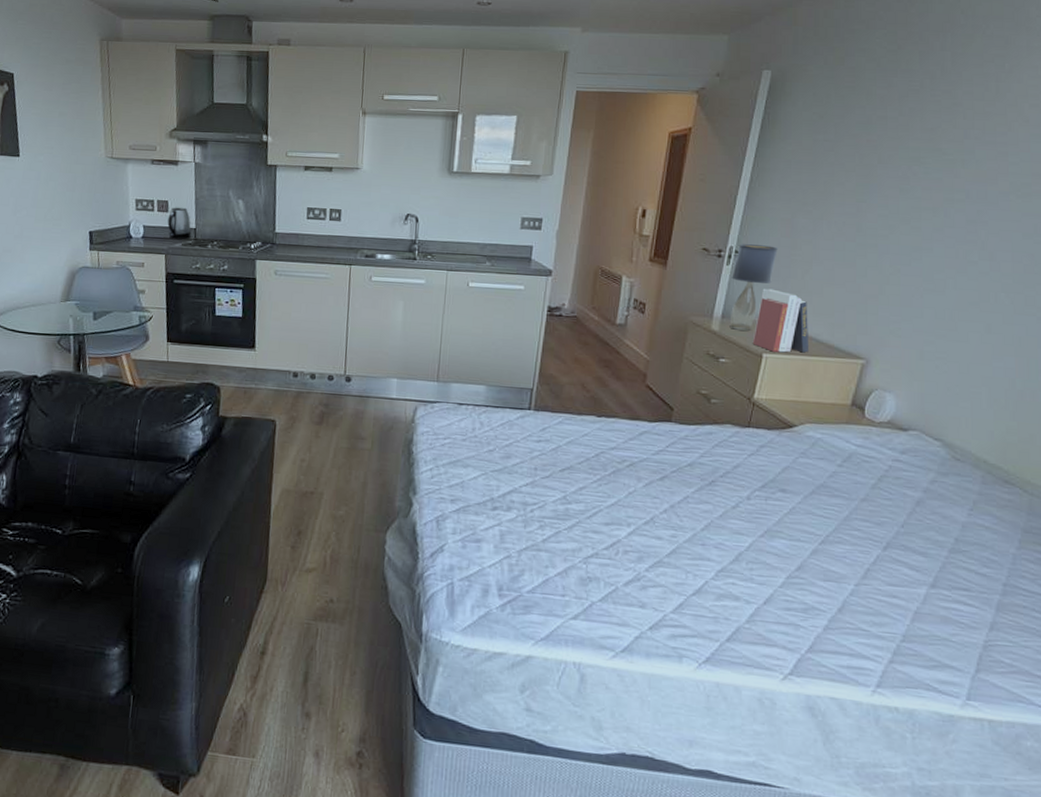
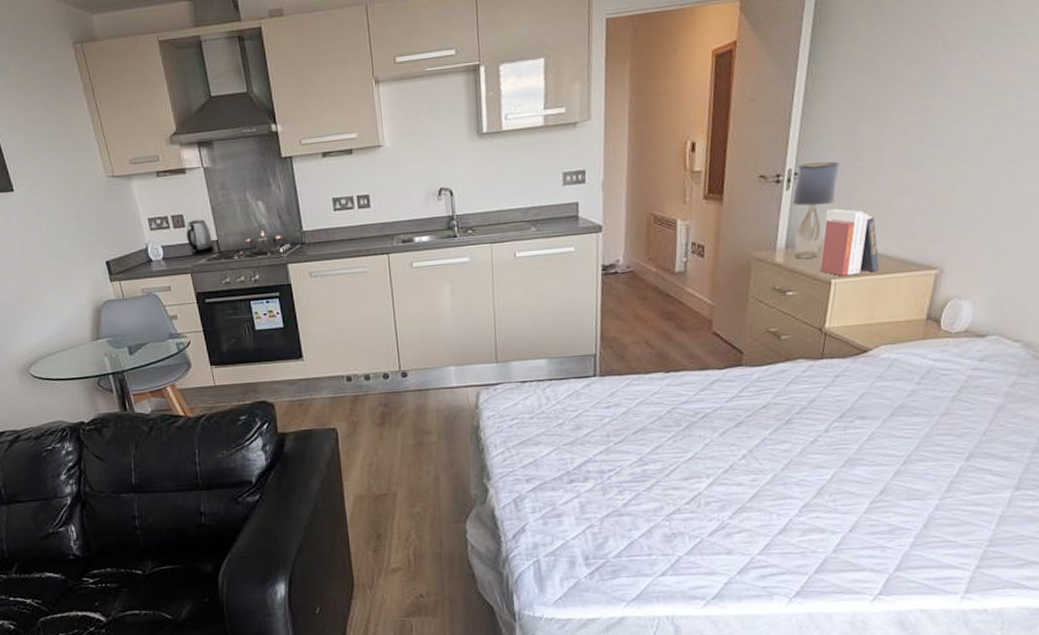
cooking pot: none [219,225,257,248] -> present [243,229,284,255]

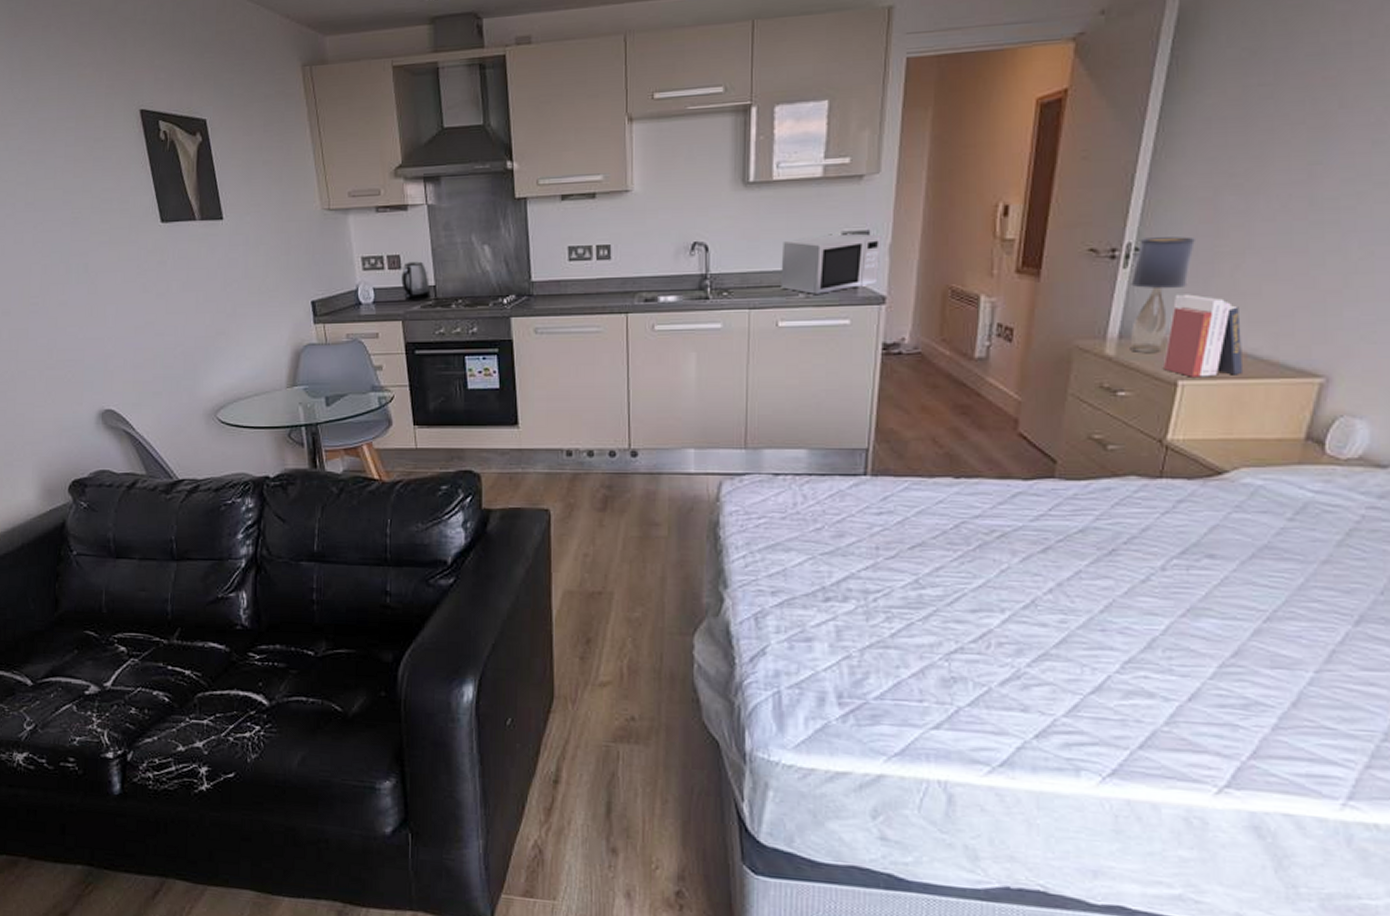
cooking pot: present [243,229,284,255] -> none [463,277,510,305]
microwave: none [514,172,596,227] -> present [781,232,881,294]

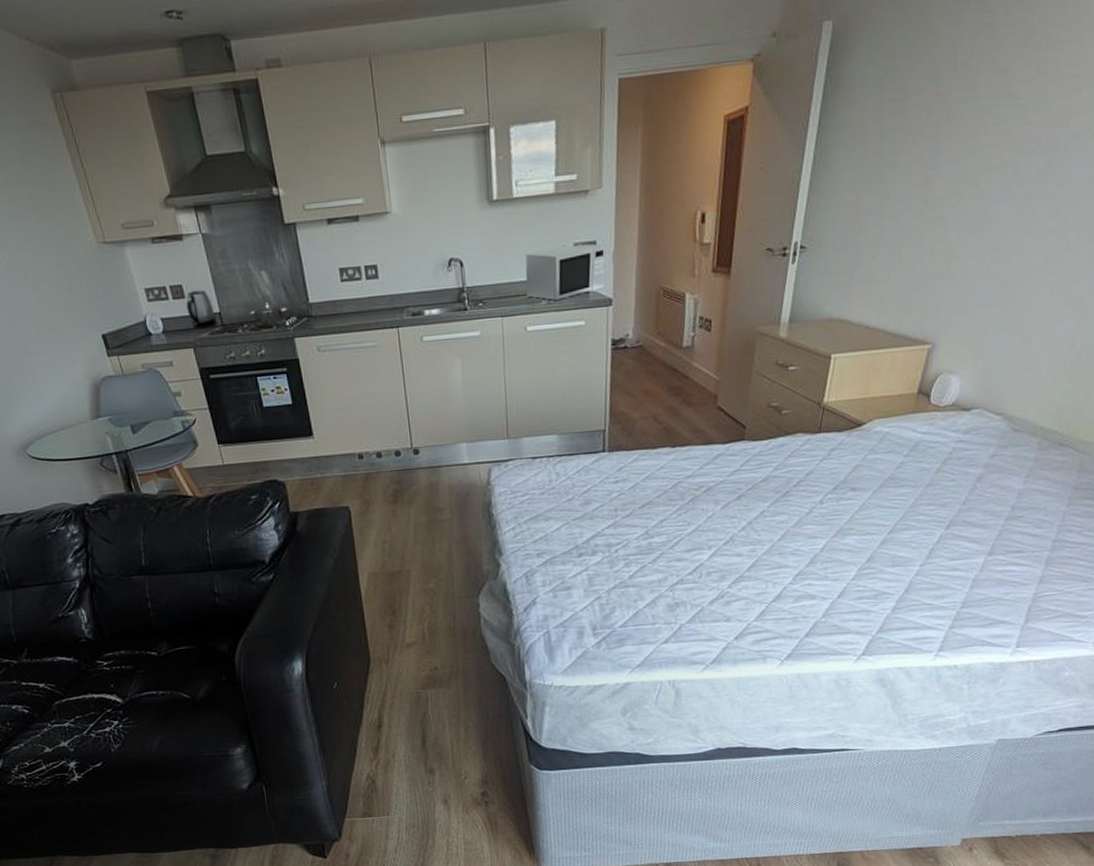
cooking pot: none [463,277,510,305] -> present [247,301,290,328]
table lamp: present [1130,236,1197,352] -> none [797,234,845,334]
books: present [1162,294,1244,377] -> none [820,282,877,351]

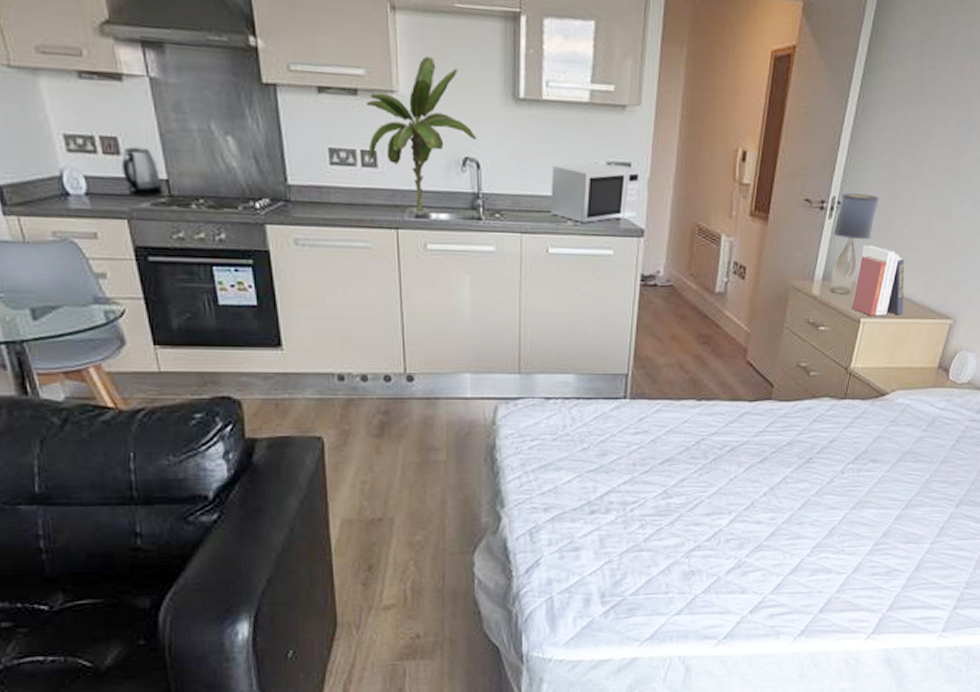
cooking pot: present [247,301,290,328] -> none [205,174,262,208]
plant: none [367,178,459,311] -> present [367,57,476,212]
table lamp: none [797,234,845,334] -> present [830,193,880,294]
books: none [820,282,877,351] -> present [851,245,905,316]

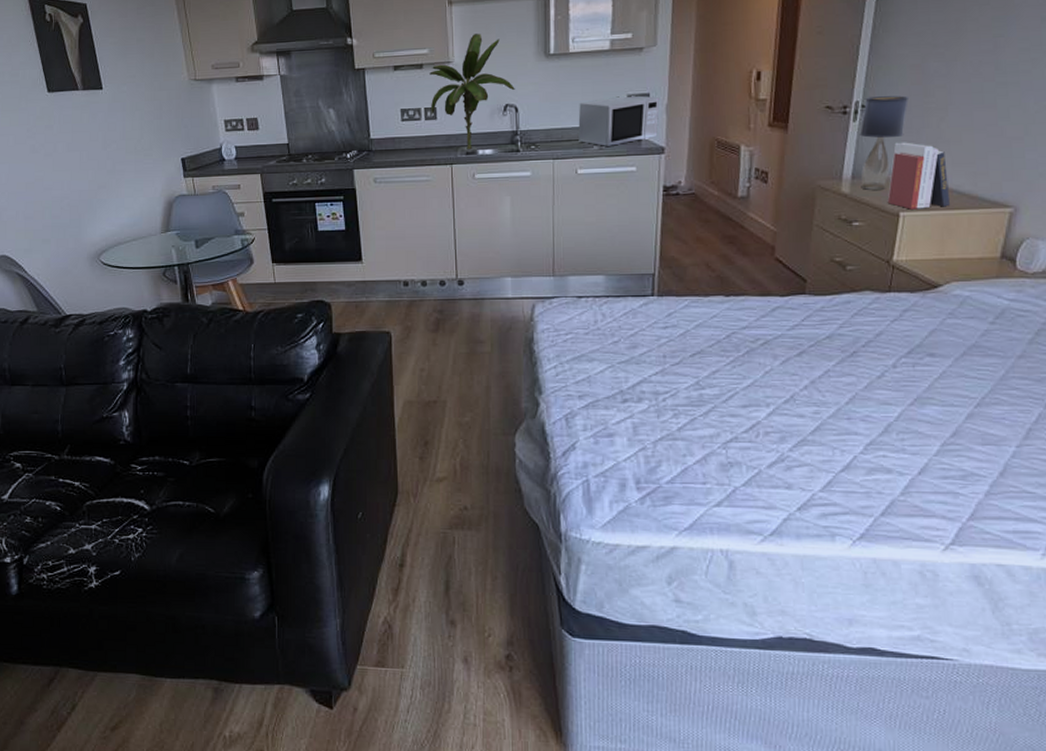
kettle: present [121,147,163,198] -> none [259,123,285,158]

